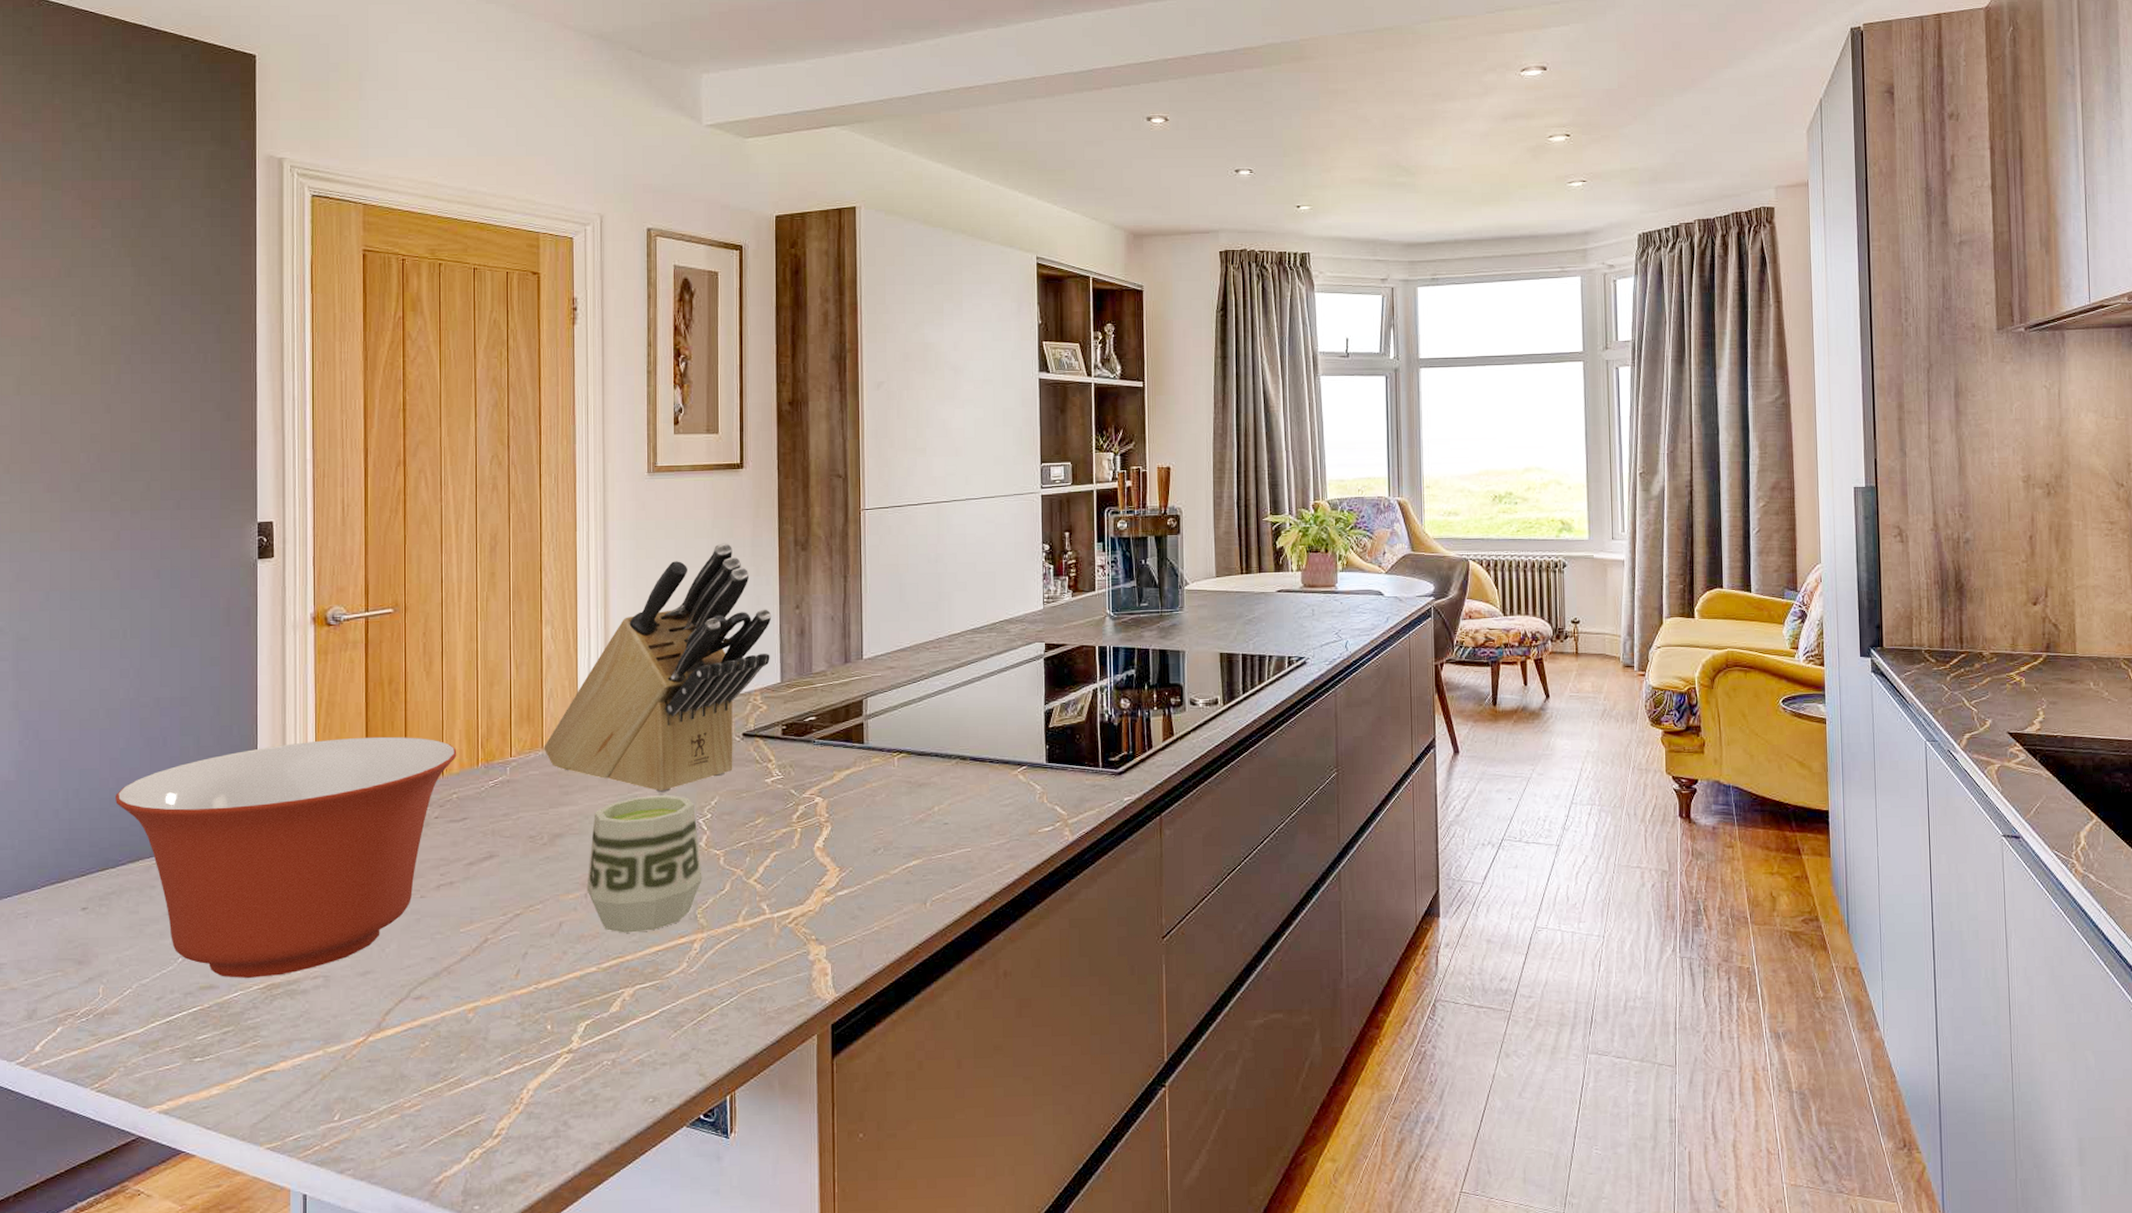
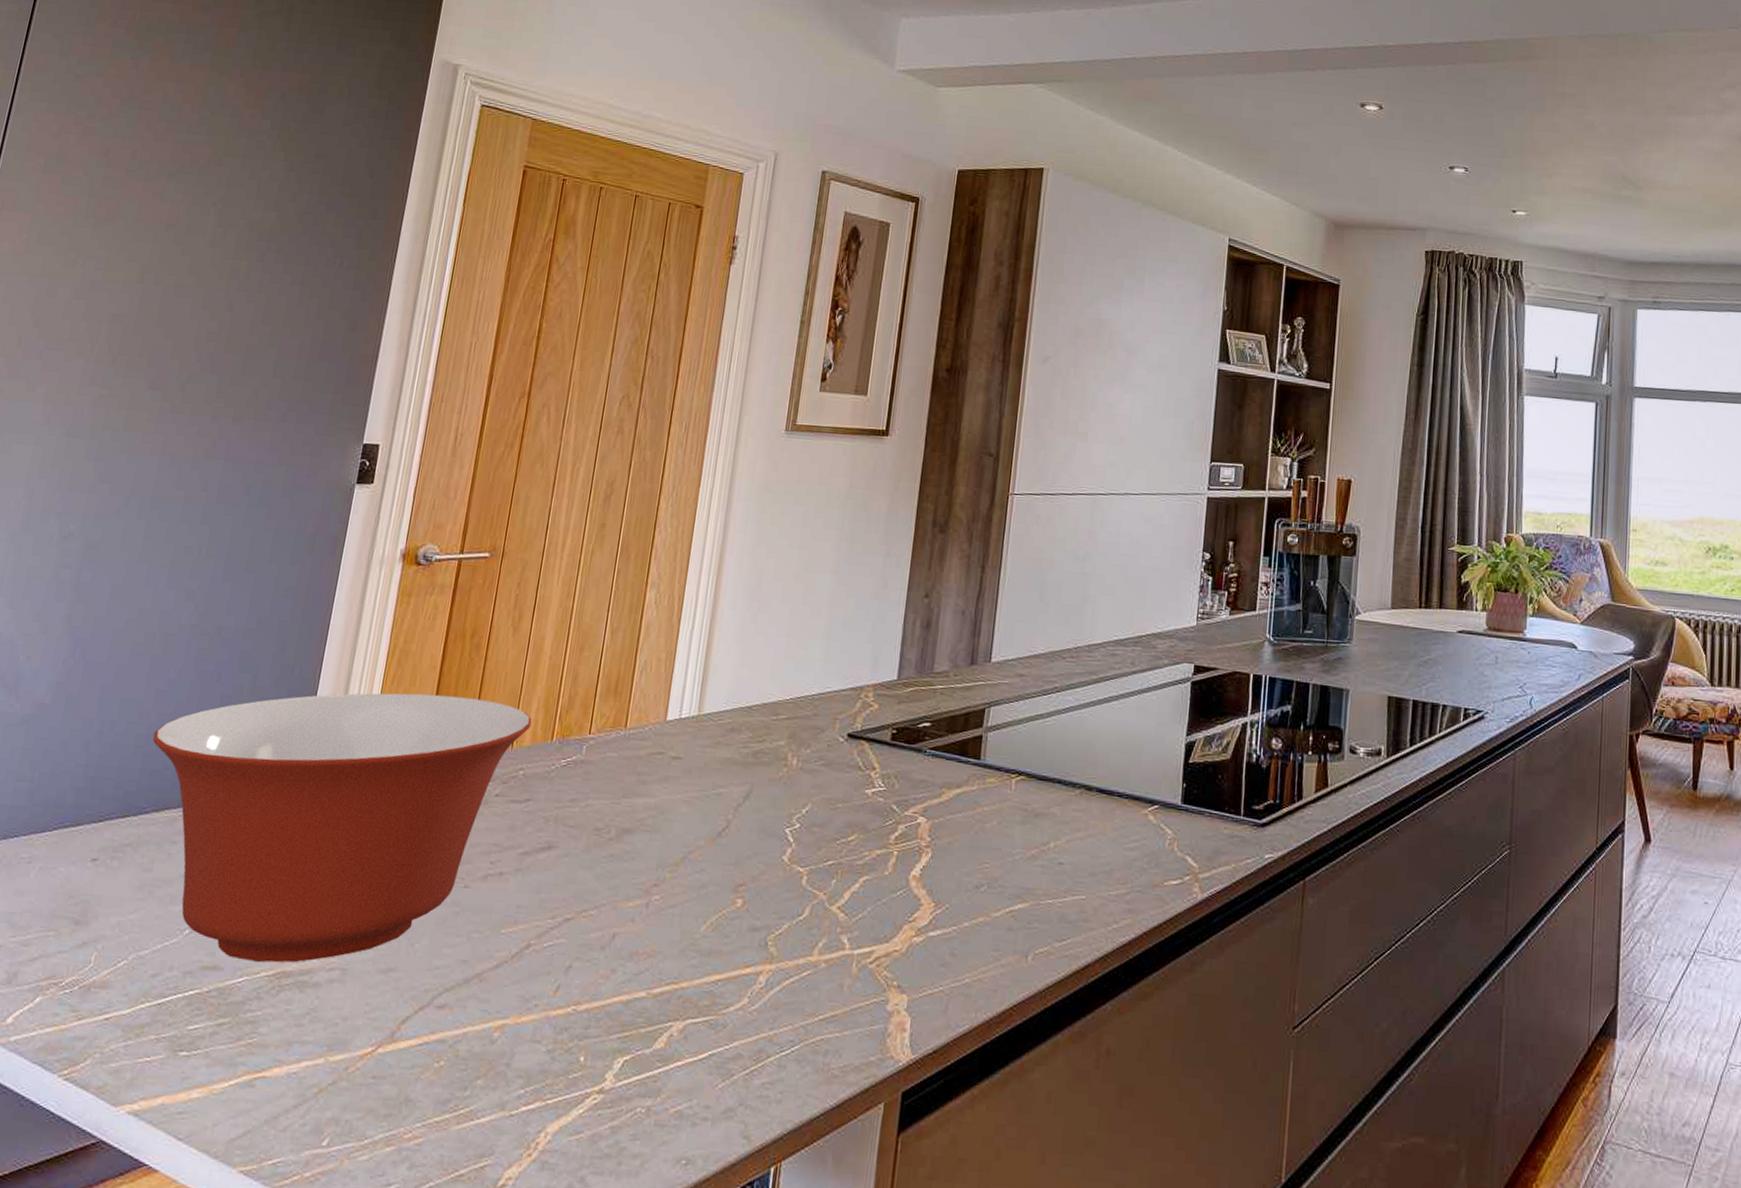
knife block: present [544,543,772,793] -> none [627,516,898,793]
cup: present [586,795,702,933] -> none [649,795,783,956]

